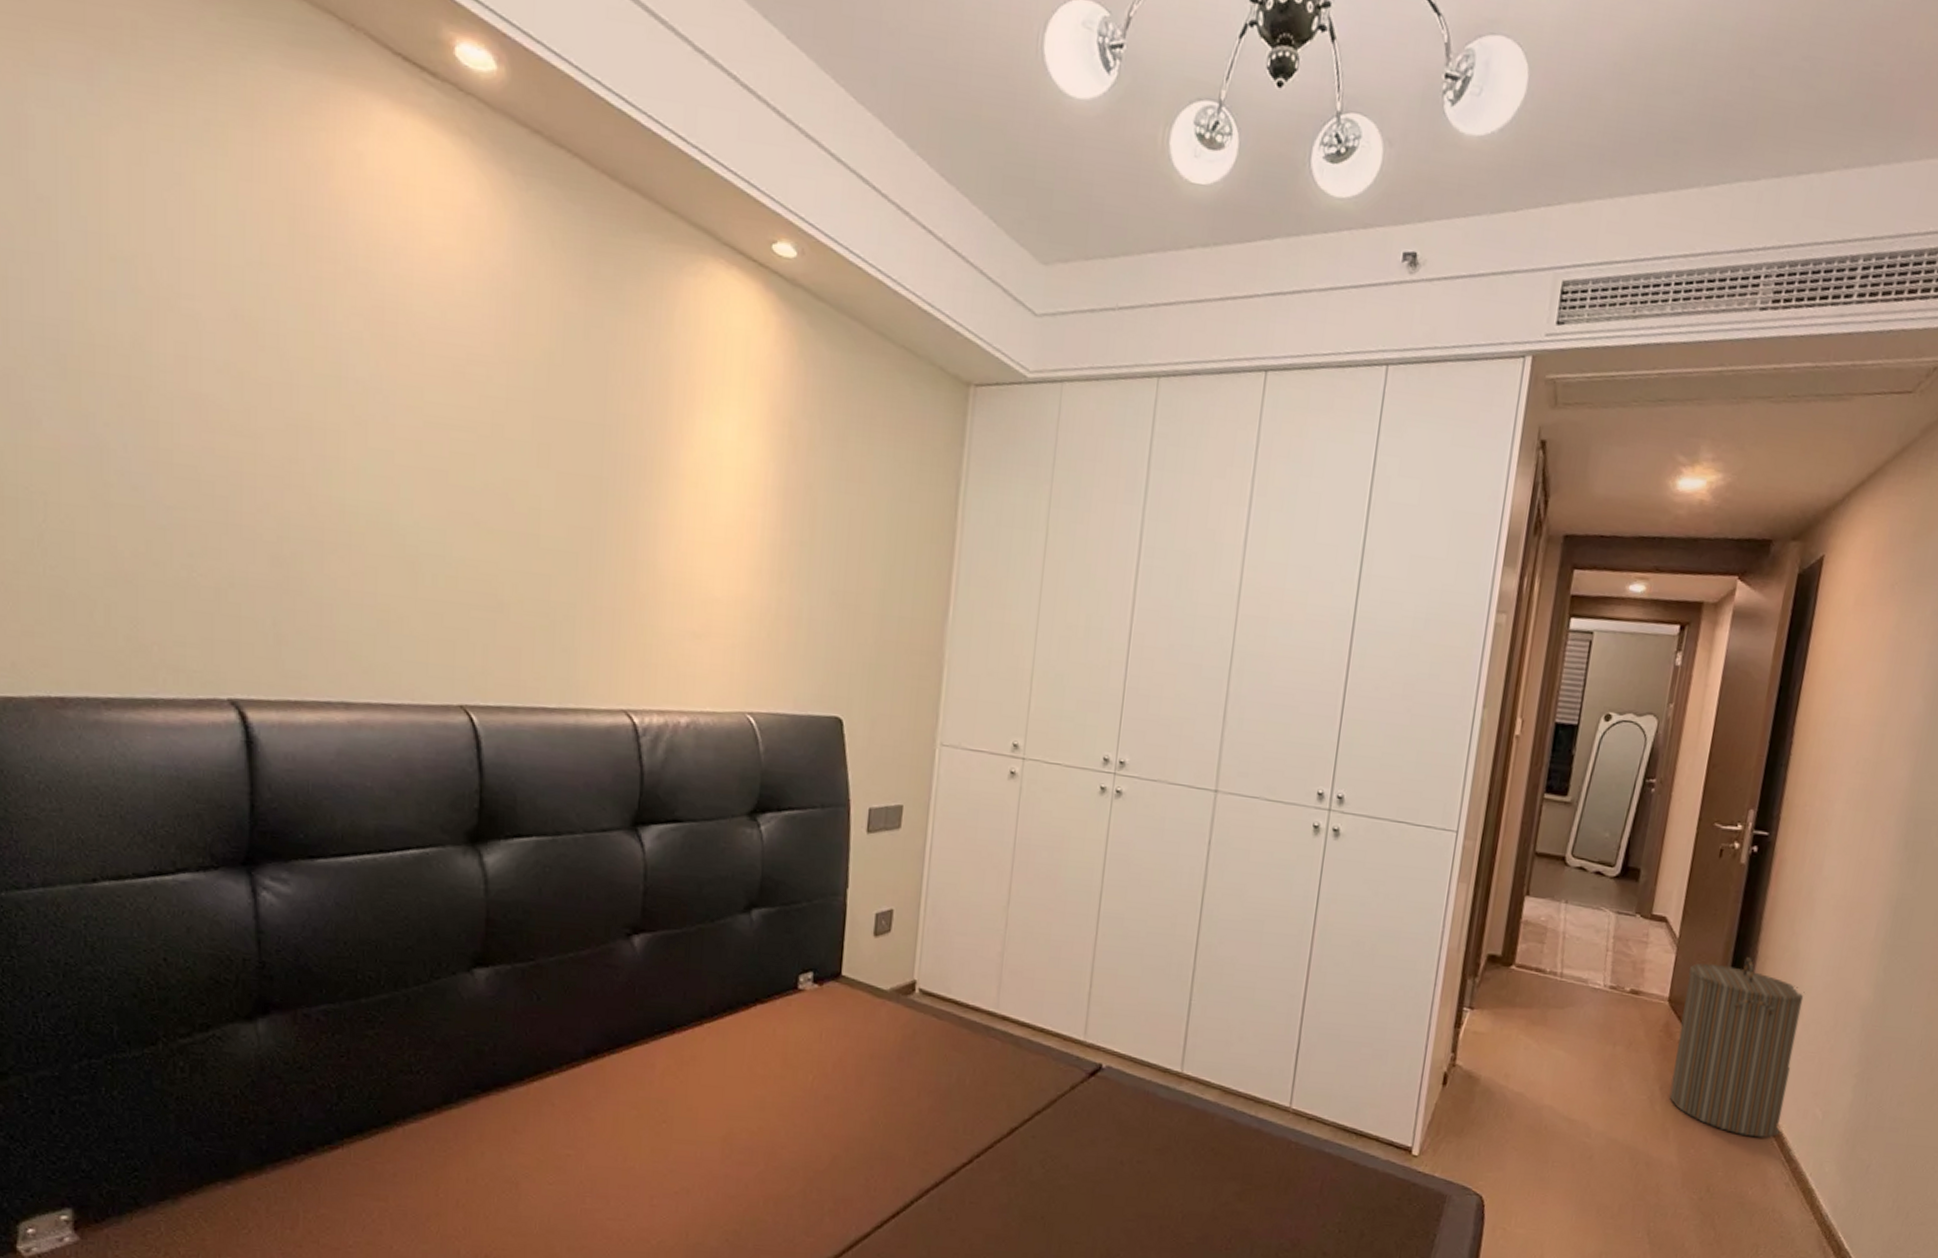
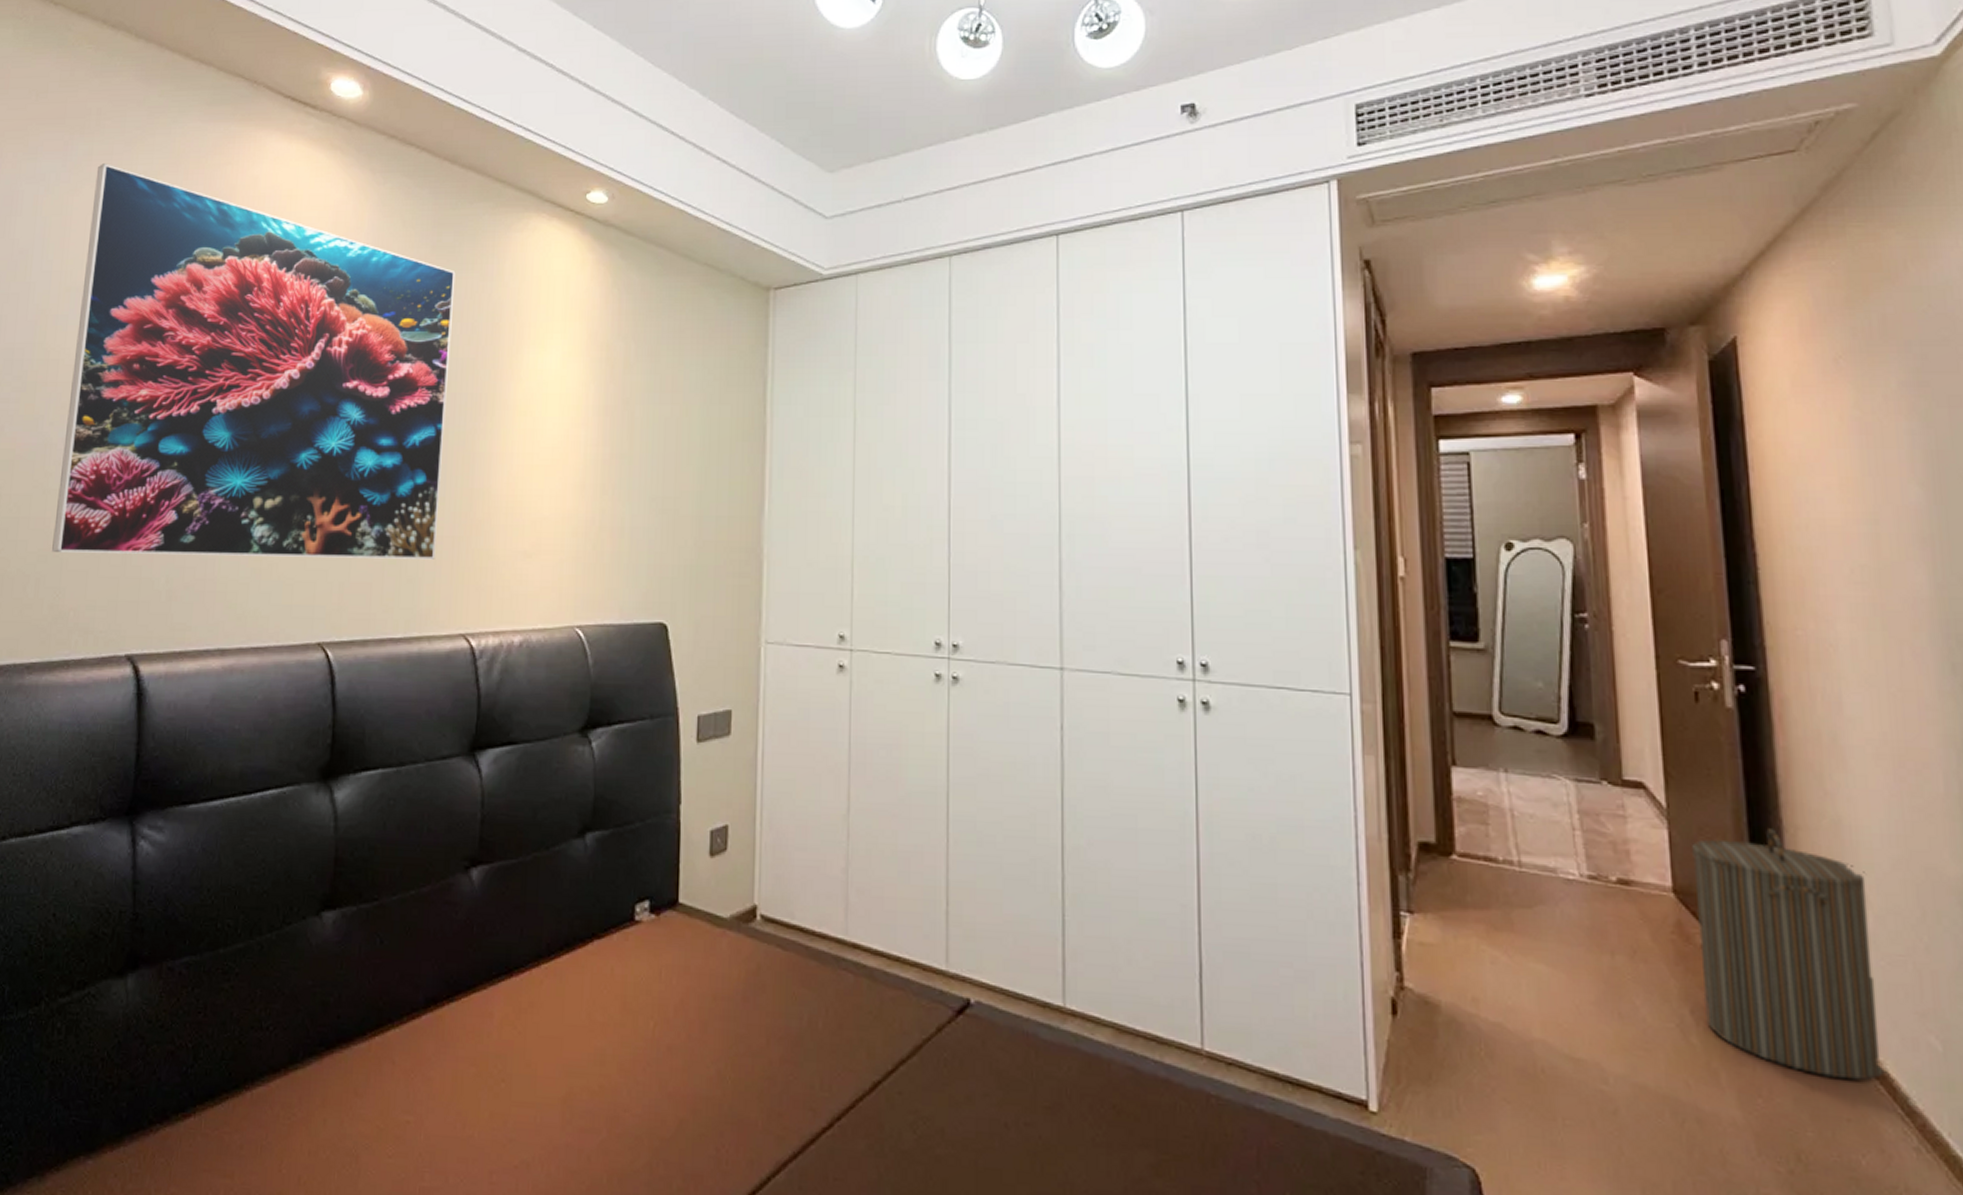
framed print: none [123,98,617,630] -> present [52,163,456,560]

